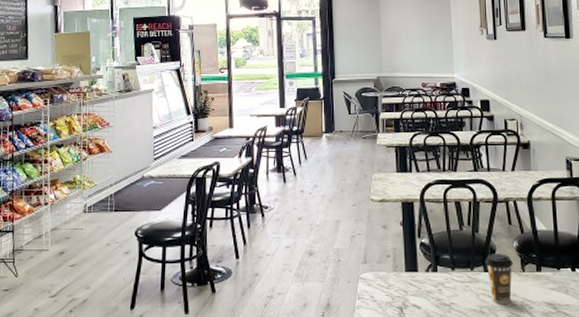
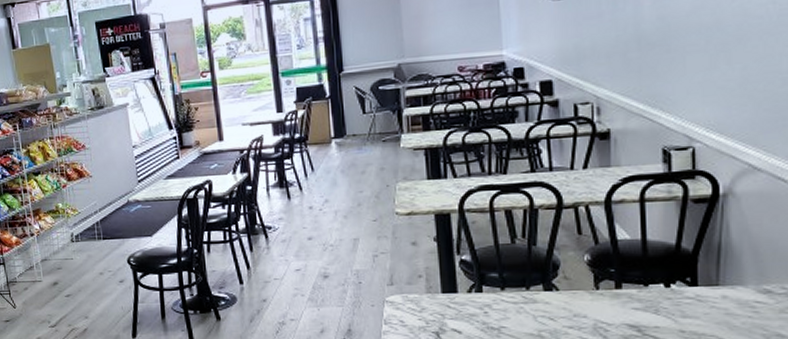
coffee cup: present [485,254,513,303] -> none [546,269,584,326]

